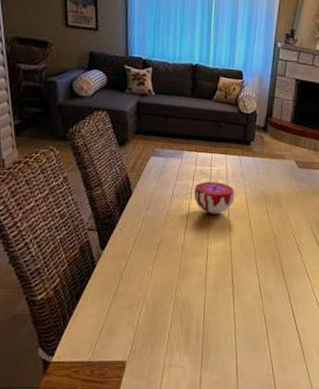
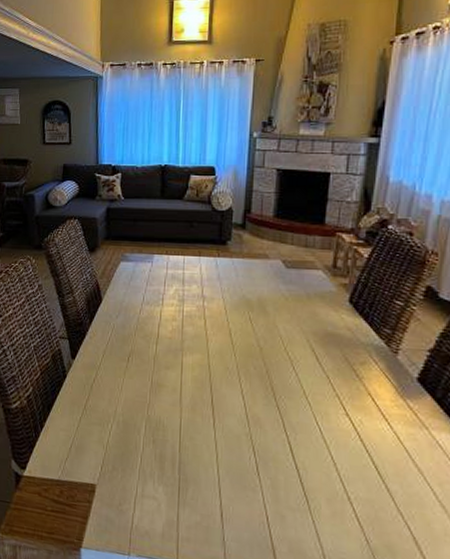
decorative bowl: present [193,181,235,215] -> none [165,286,212,323]

